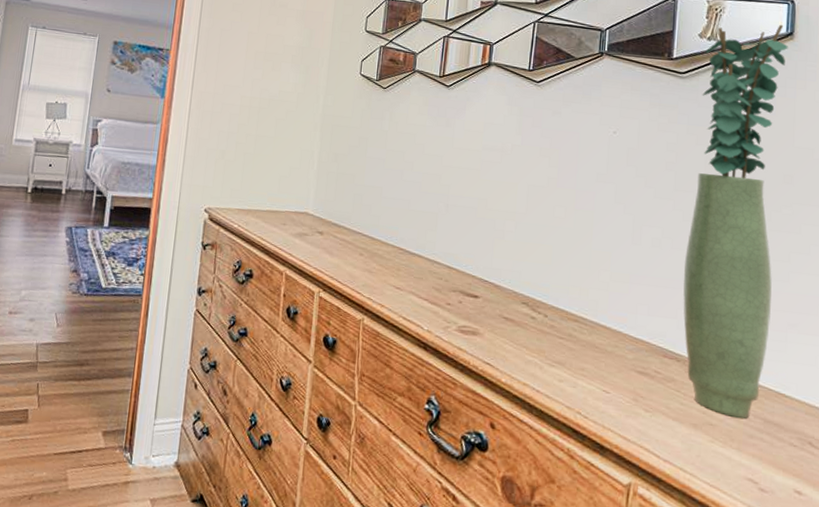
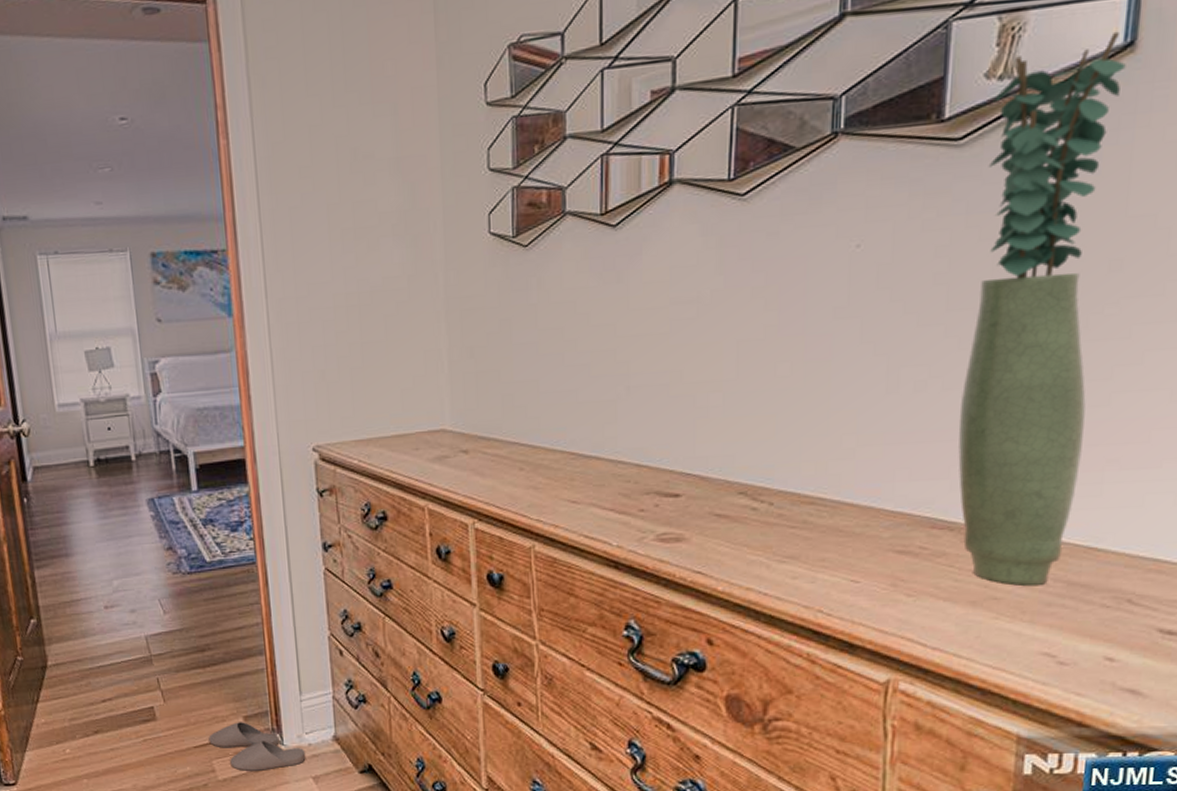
slippers: none [68,436,149,487] -> present [209,722,306,771]

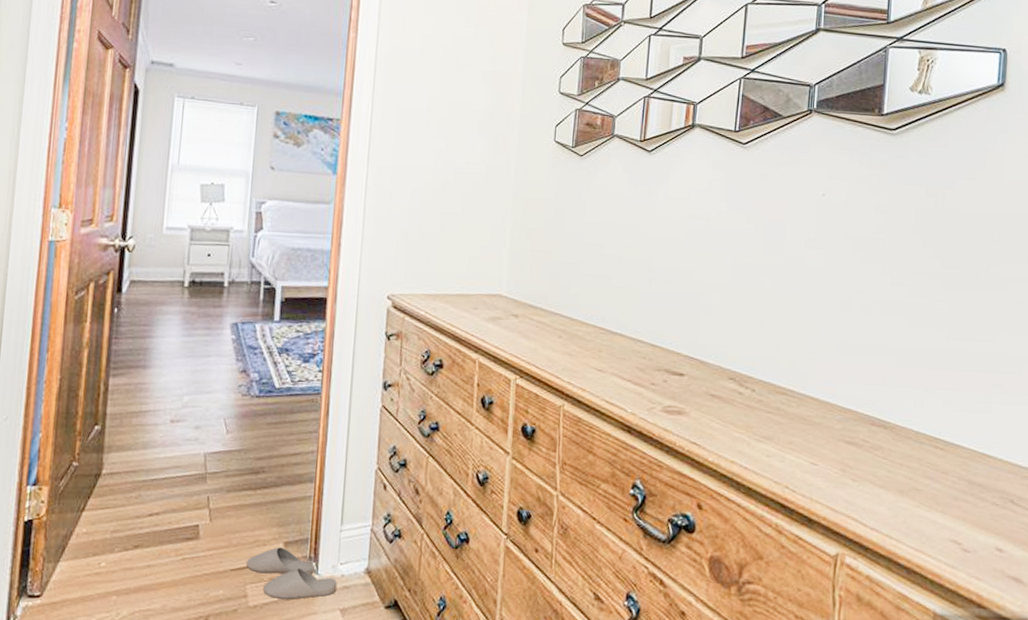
vase: present [958,31,1126,586] -> none [891,75,999,481]

